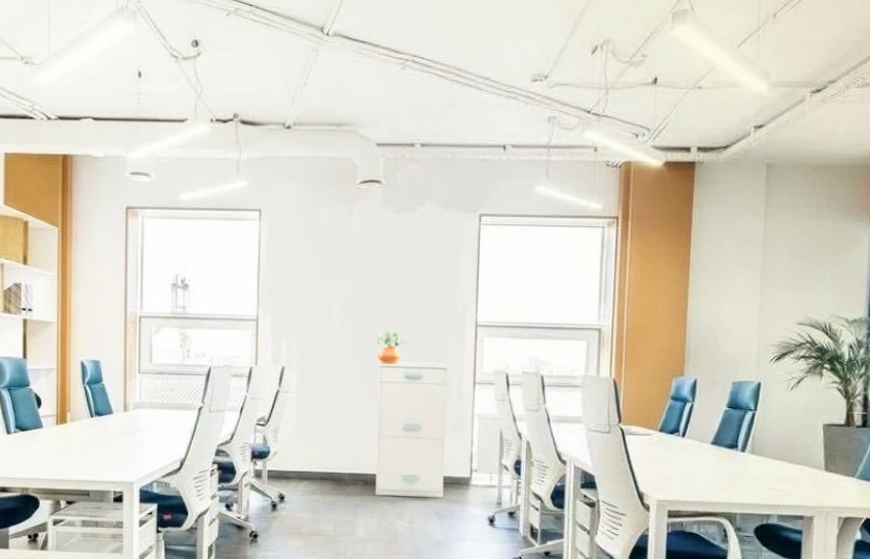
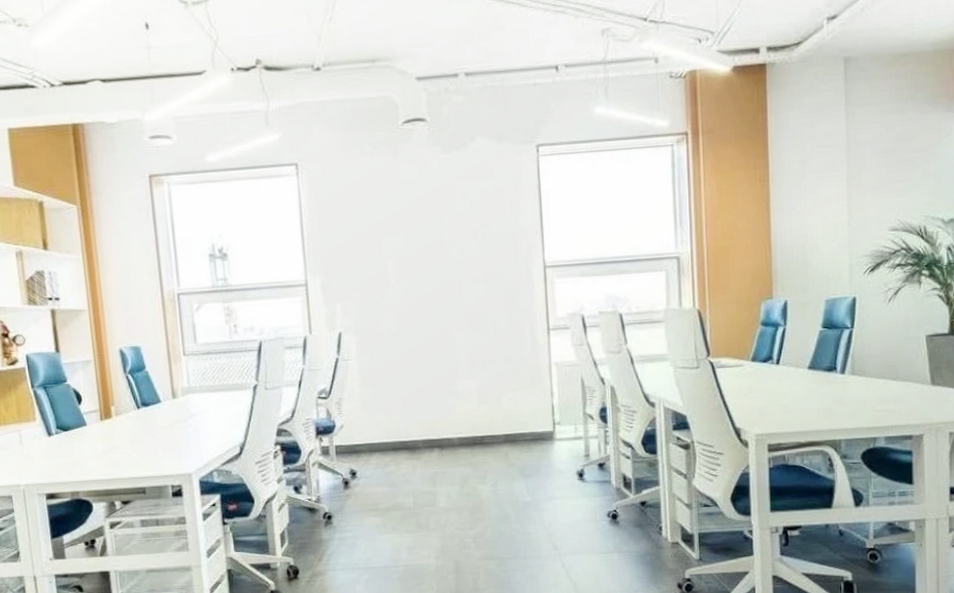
filing cabinet: present [375,361,449,498] -> none [443,311,526,460]
potted plant: present [377,331,407,365] -> none [438,282,472,320]

